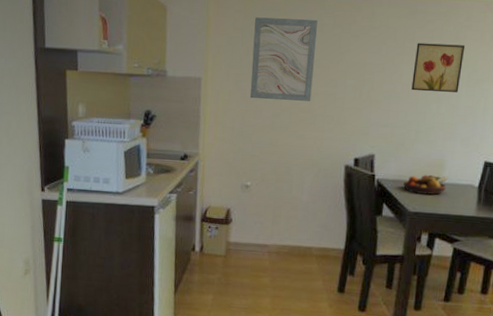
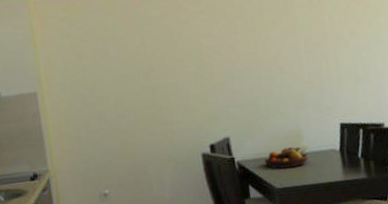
wall art: present [250,17,317,101] -> none [81,13,154,104]
wall art: present [411,42,466,93] -> none [247,13,299,67]

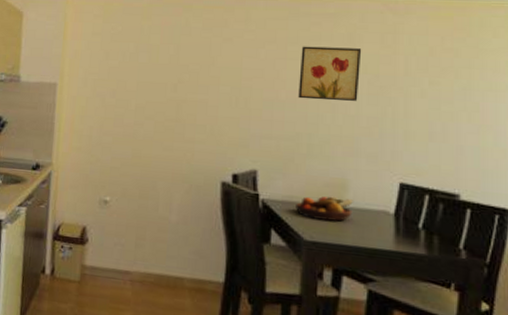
wall art: none [247,13,299,67] -> present [298,46,362,101]

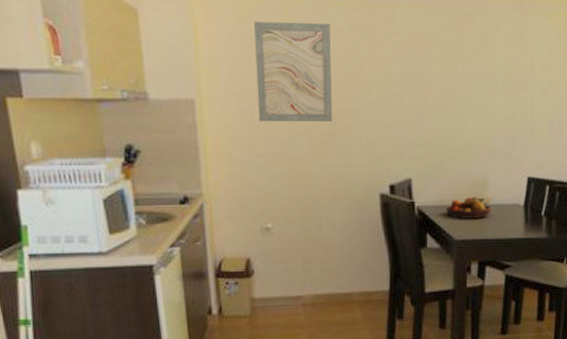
wall art: none [109,21,184,109] -> present [254,21,333,123]
wall art: present [298,46,362,101] -> none [444,47,496,104]

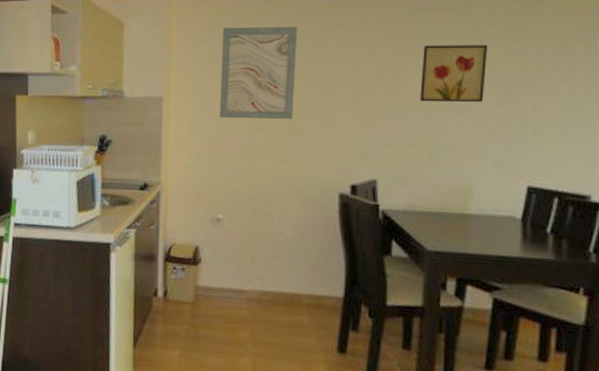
wall art: none [444,47,496,104] -> present [420,45,489,103]
fruit bowl: present [446,196,492,220] -> none [418,203,478,230]

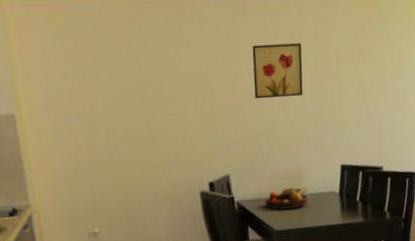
wall art: present [219,26,297,119] -> none [66,30,149,131]
fruit bowl: none [418,203,478,230] -> present [265,187,309,211]

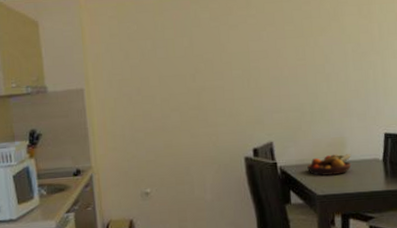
wall art: present [252,43,303,99] -> none [296,21,346,73]

